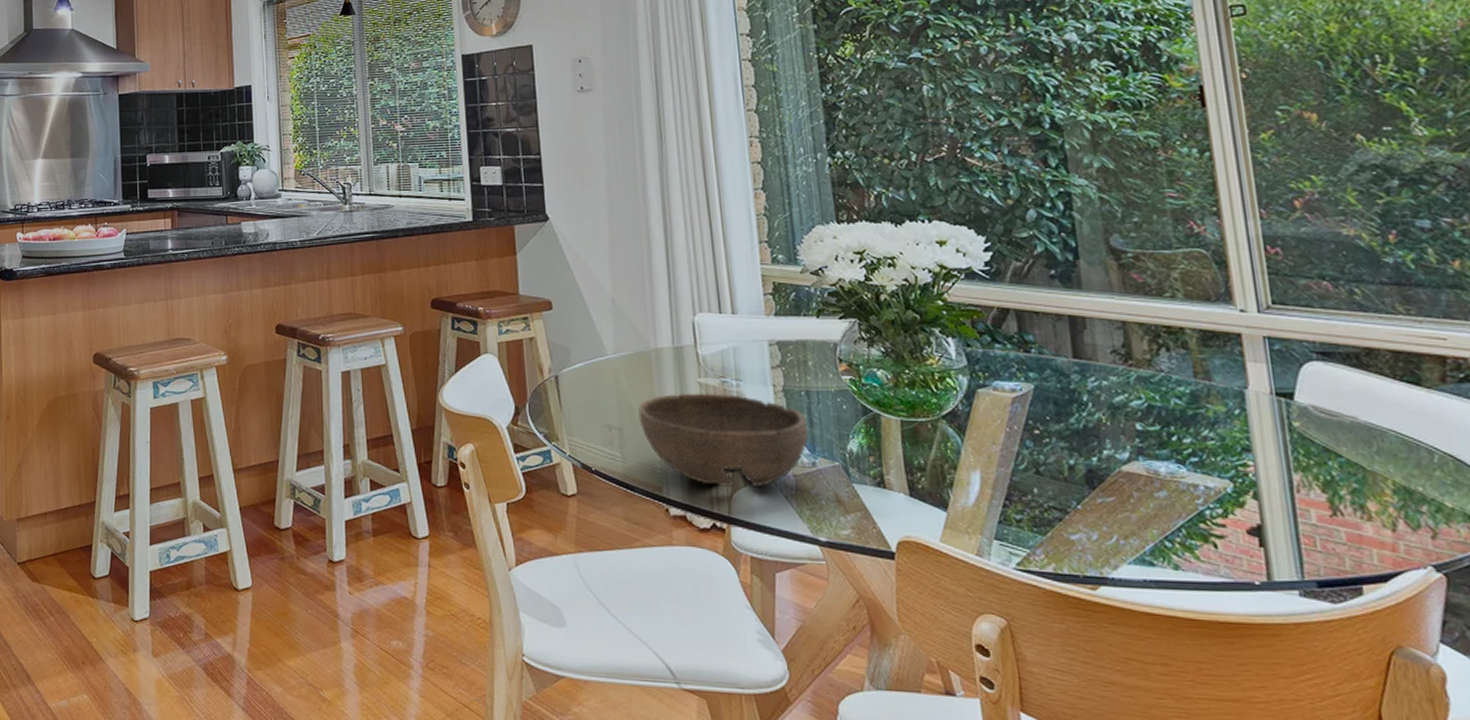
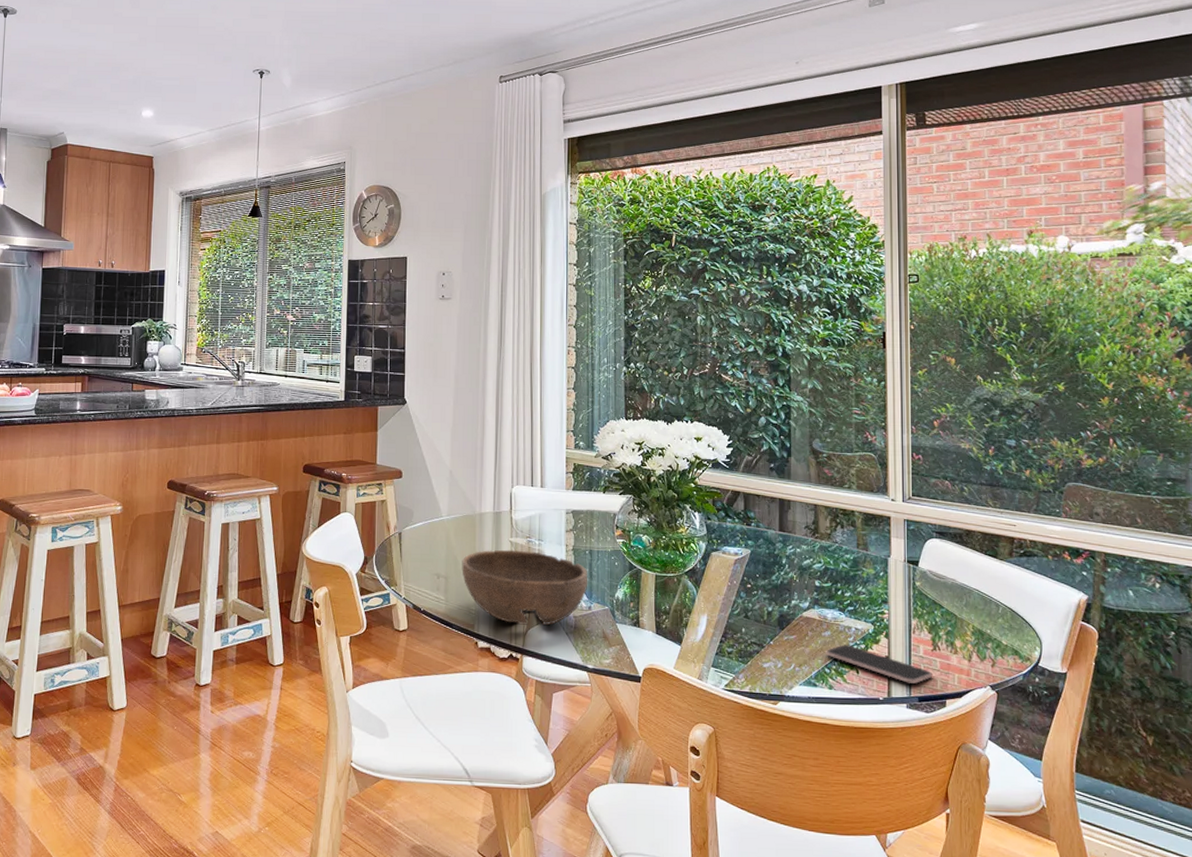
smartphone: none [1163,507,1335,562] -> present [826,643,932,684]

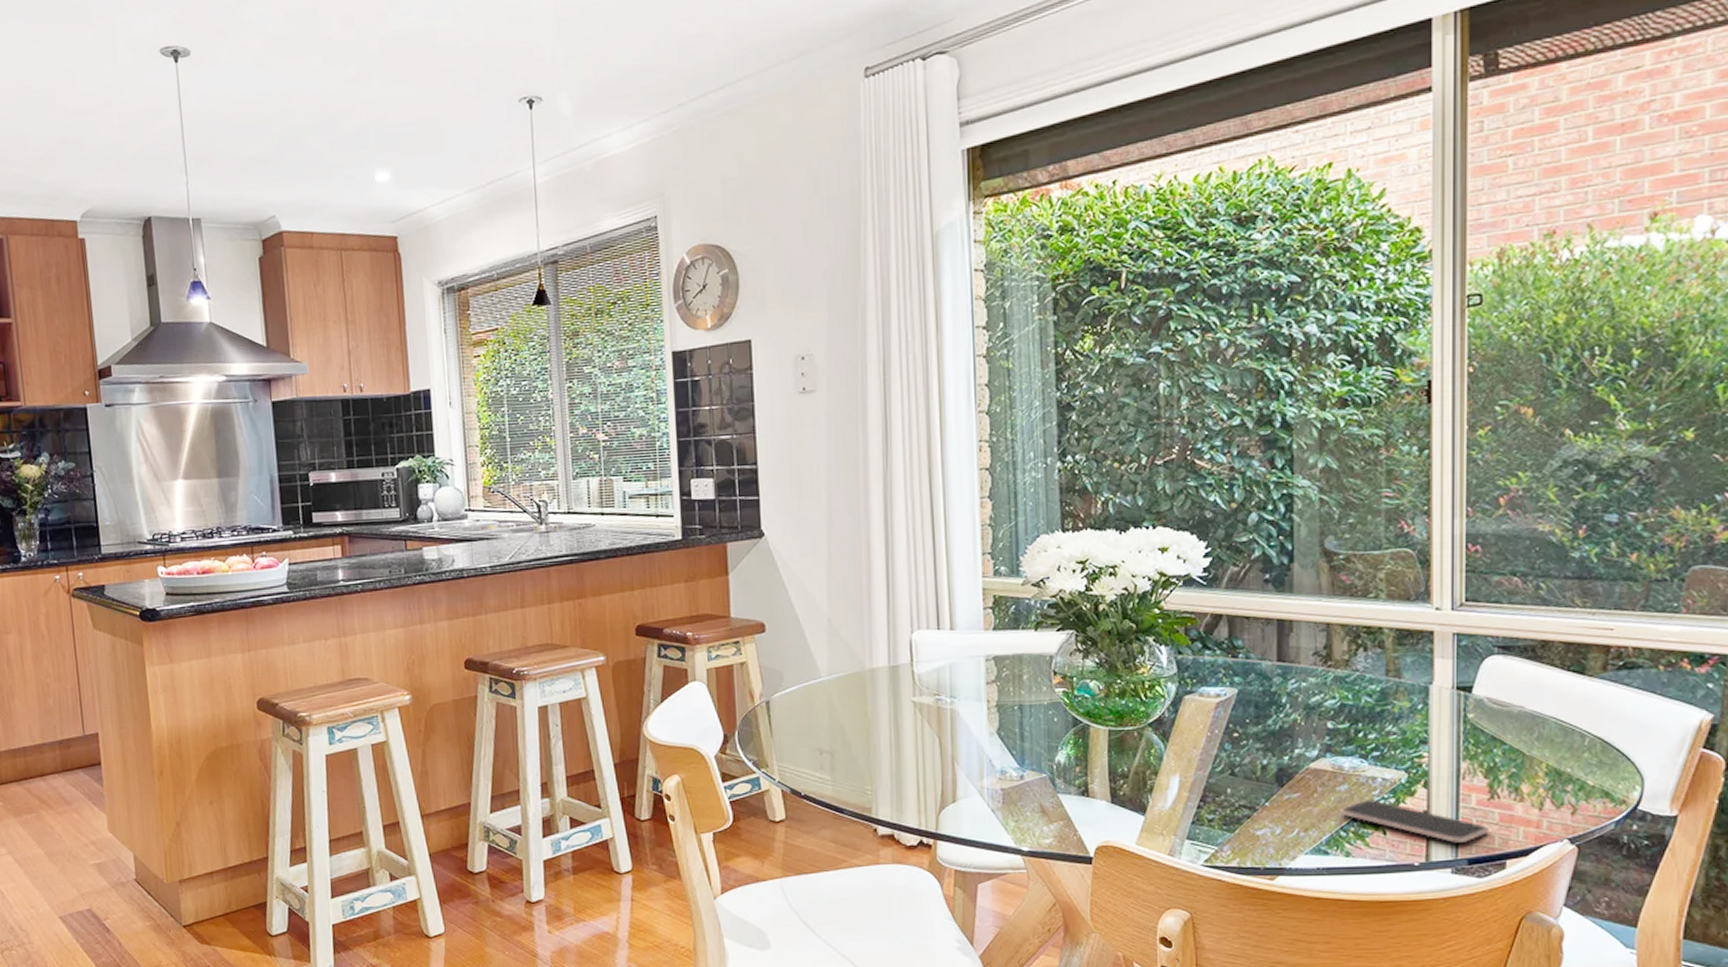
bowl: present [462,549,588,626] -> none [850,711,1019,805]

